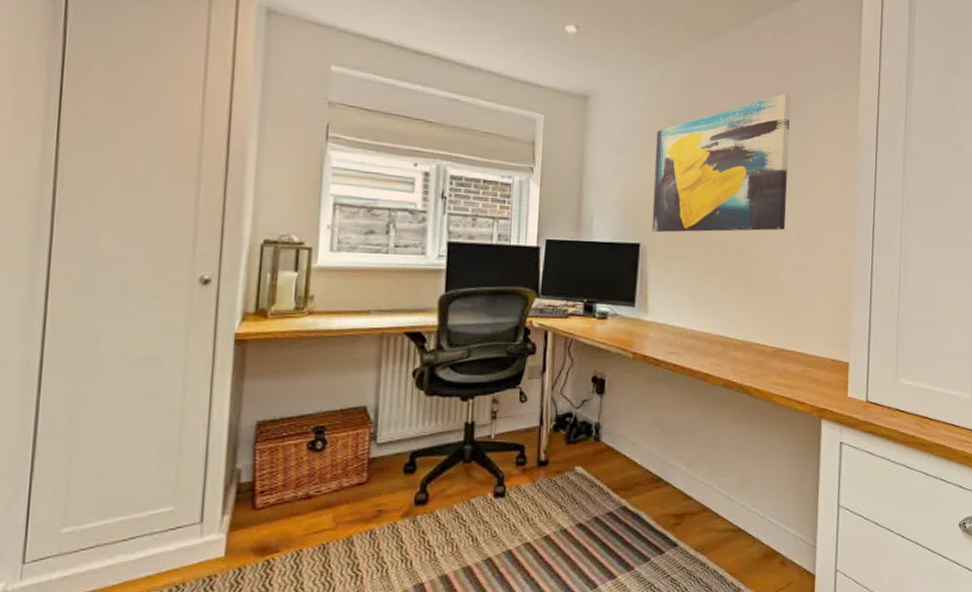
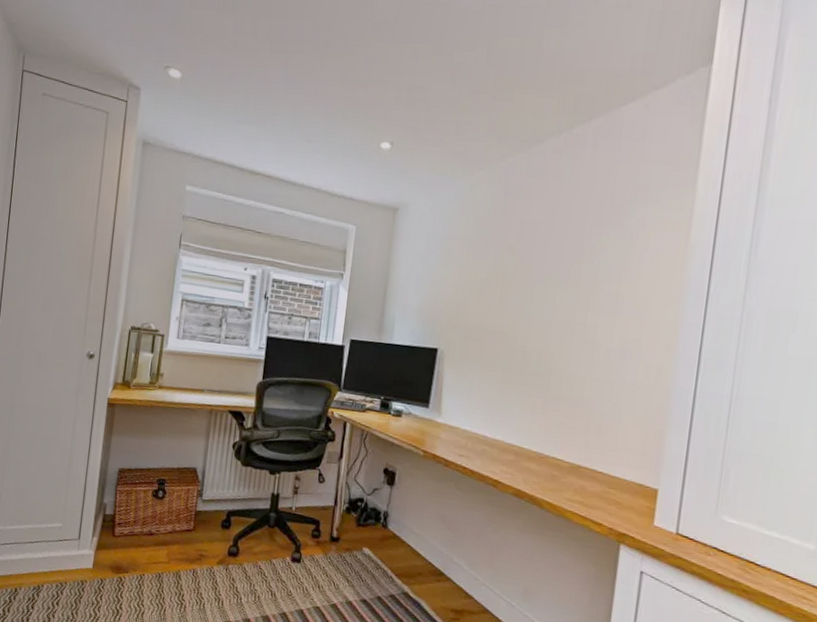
wall art: present [651,93,790,233] -> none [450,202,610,345]

